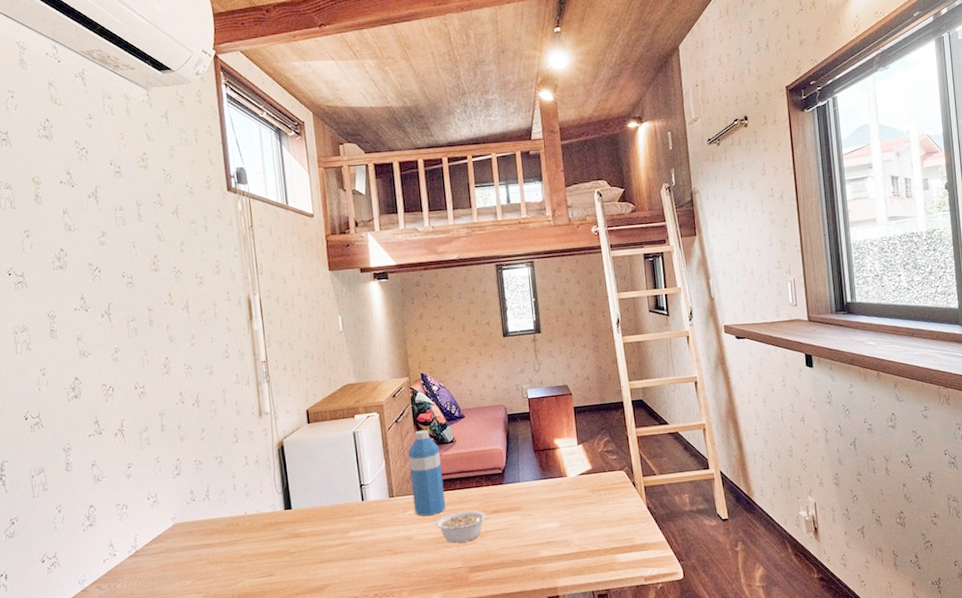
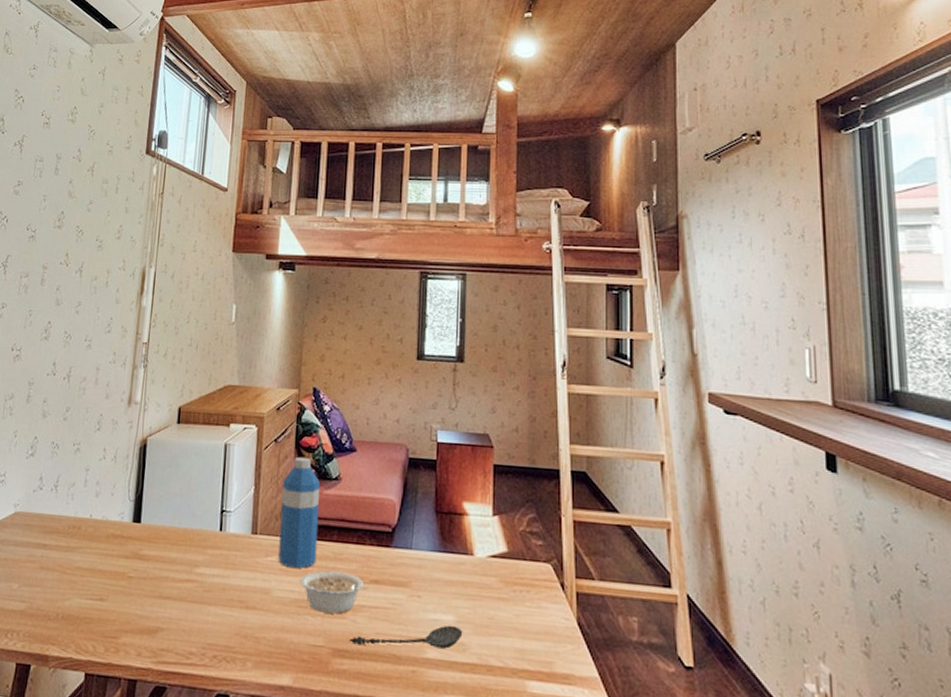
spoon: none [481,529,566,560] -> present [349,625,463,649]

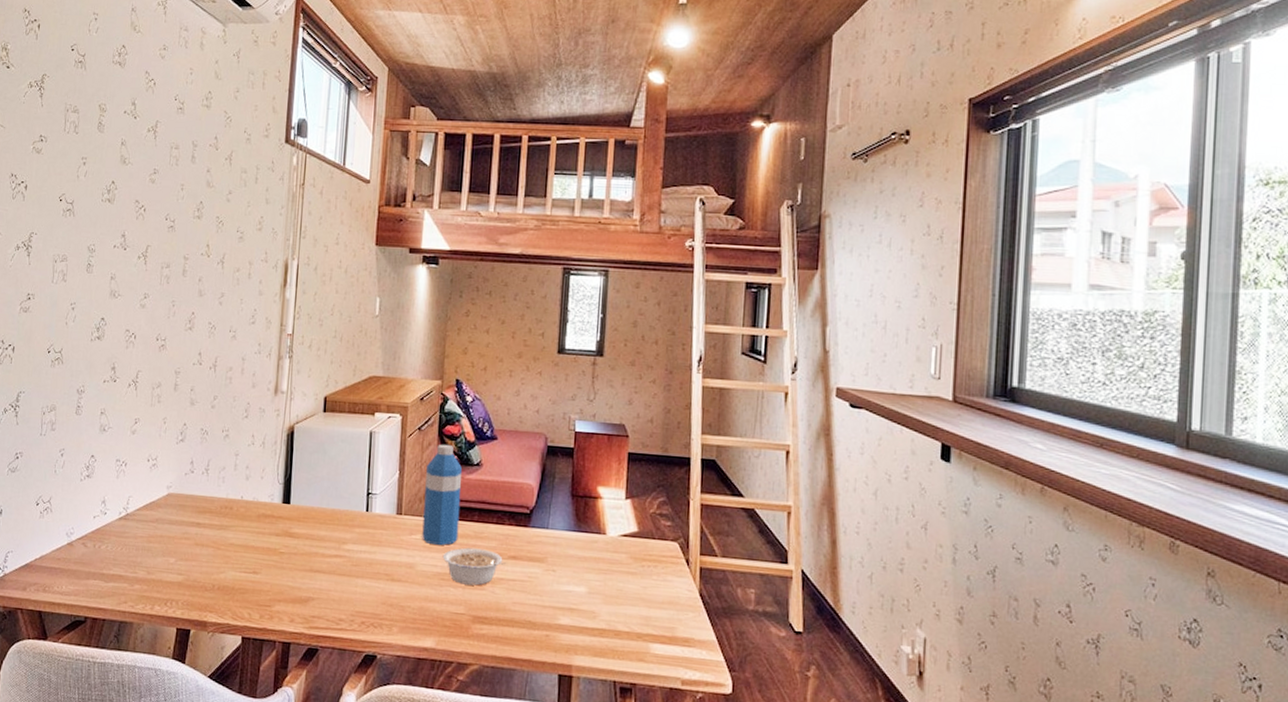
spoon: present [349,625,463,649] -> none [488,595,594,616]

